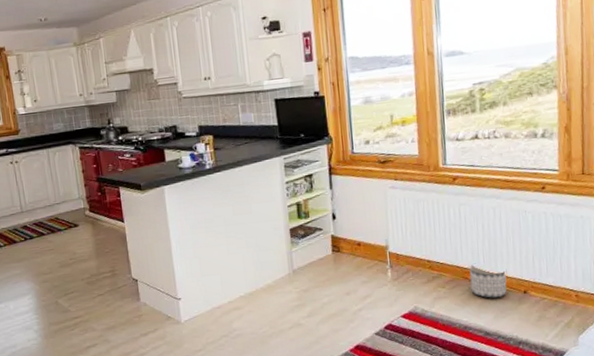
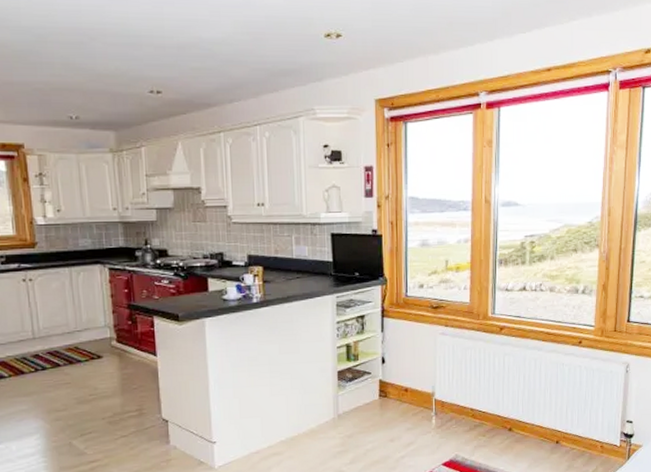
planter: present [469,263,507,298] -> none [509,413,543,448]

